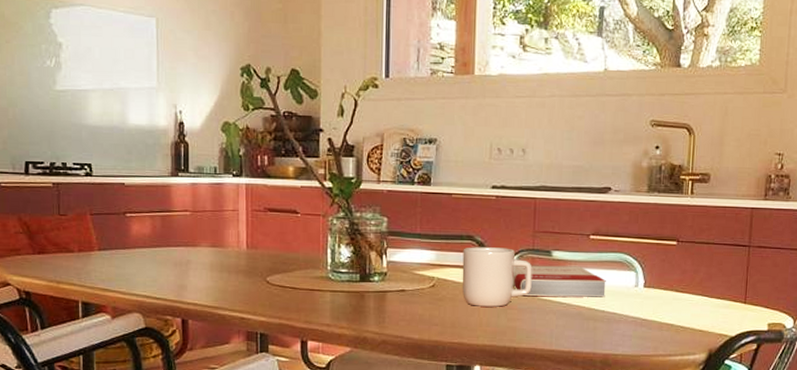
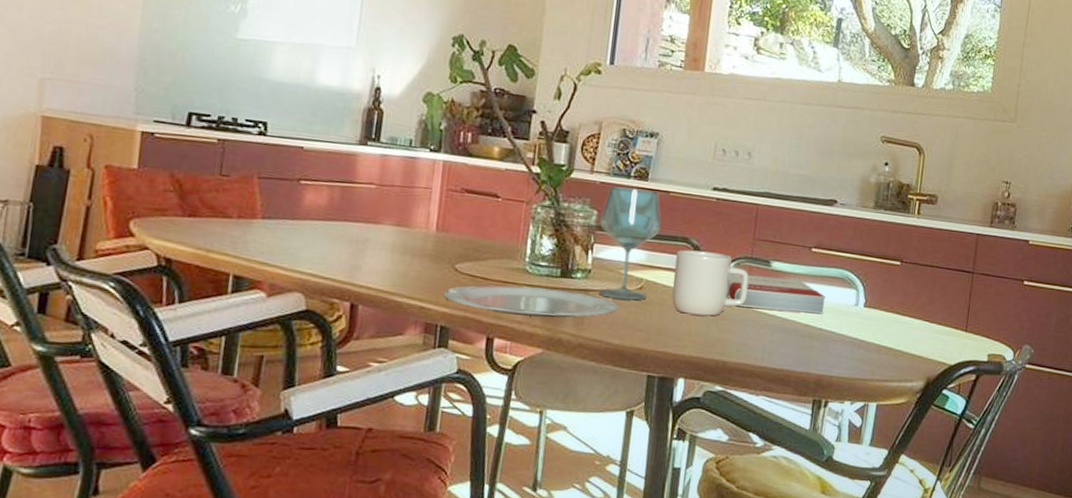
plate: none [259,292,414,319] -> present [443,284,618,318]
wine glass: none [390,193,446,298] -> present [599,186,662,301]

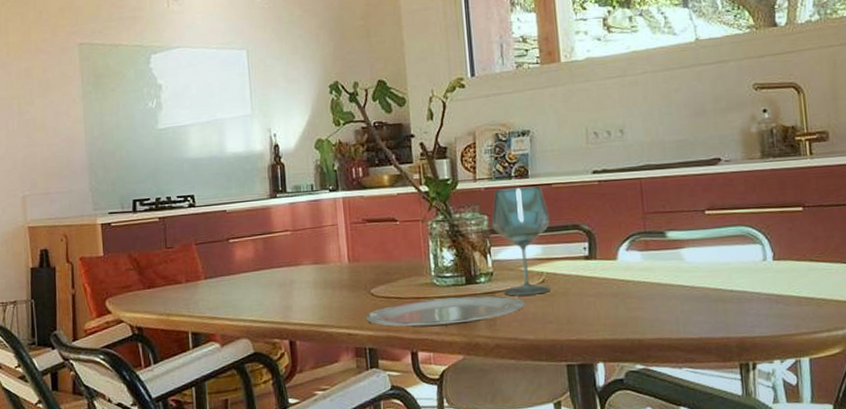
mug: present [672,249,749,316] -> none [570,233,649,299]
book: present [726,273,826,315] -> none [626,245,732,283]

